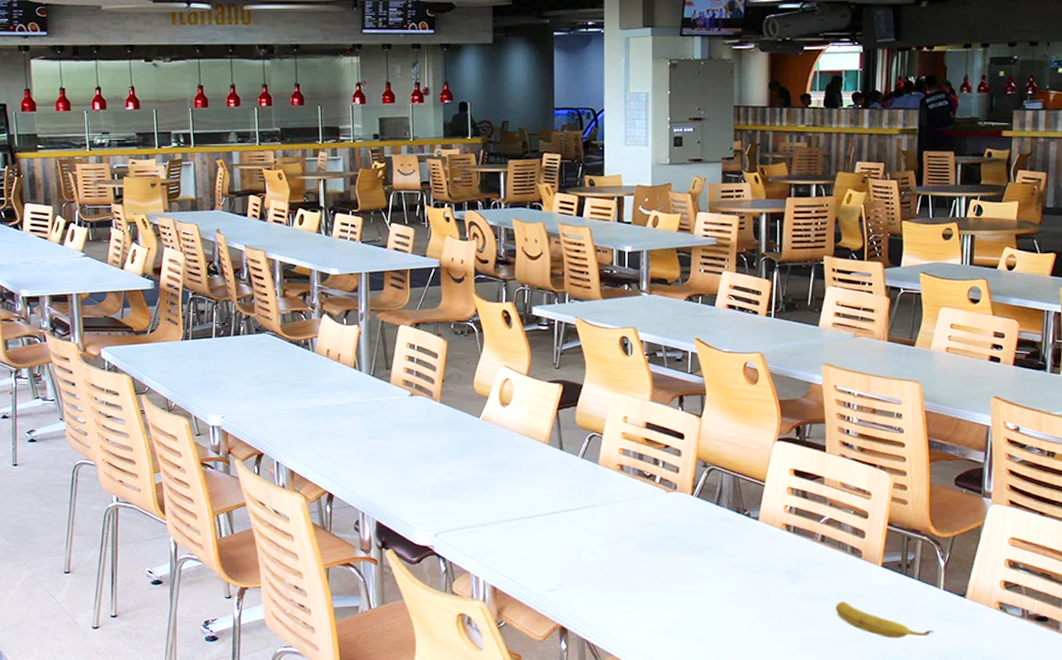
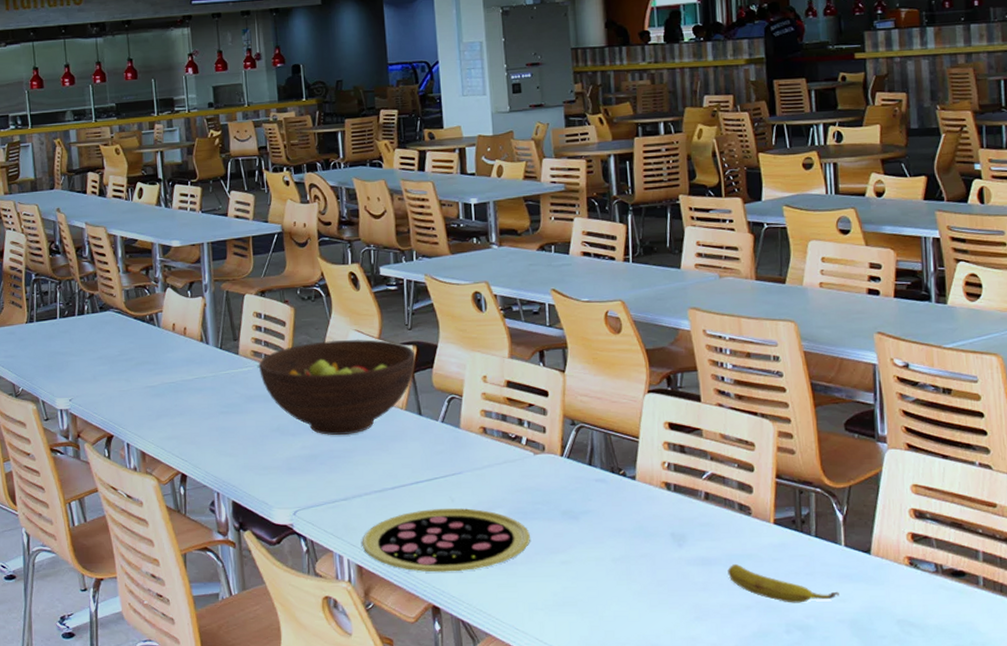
fruit bowl: none [409,374,561,465] -> present [258,339,416,436]
pizza: none [498,538,656,597] -> present [362,508,530,572]

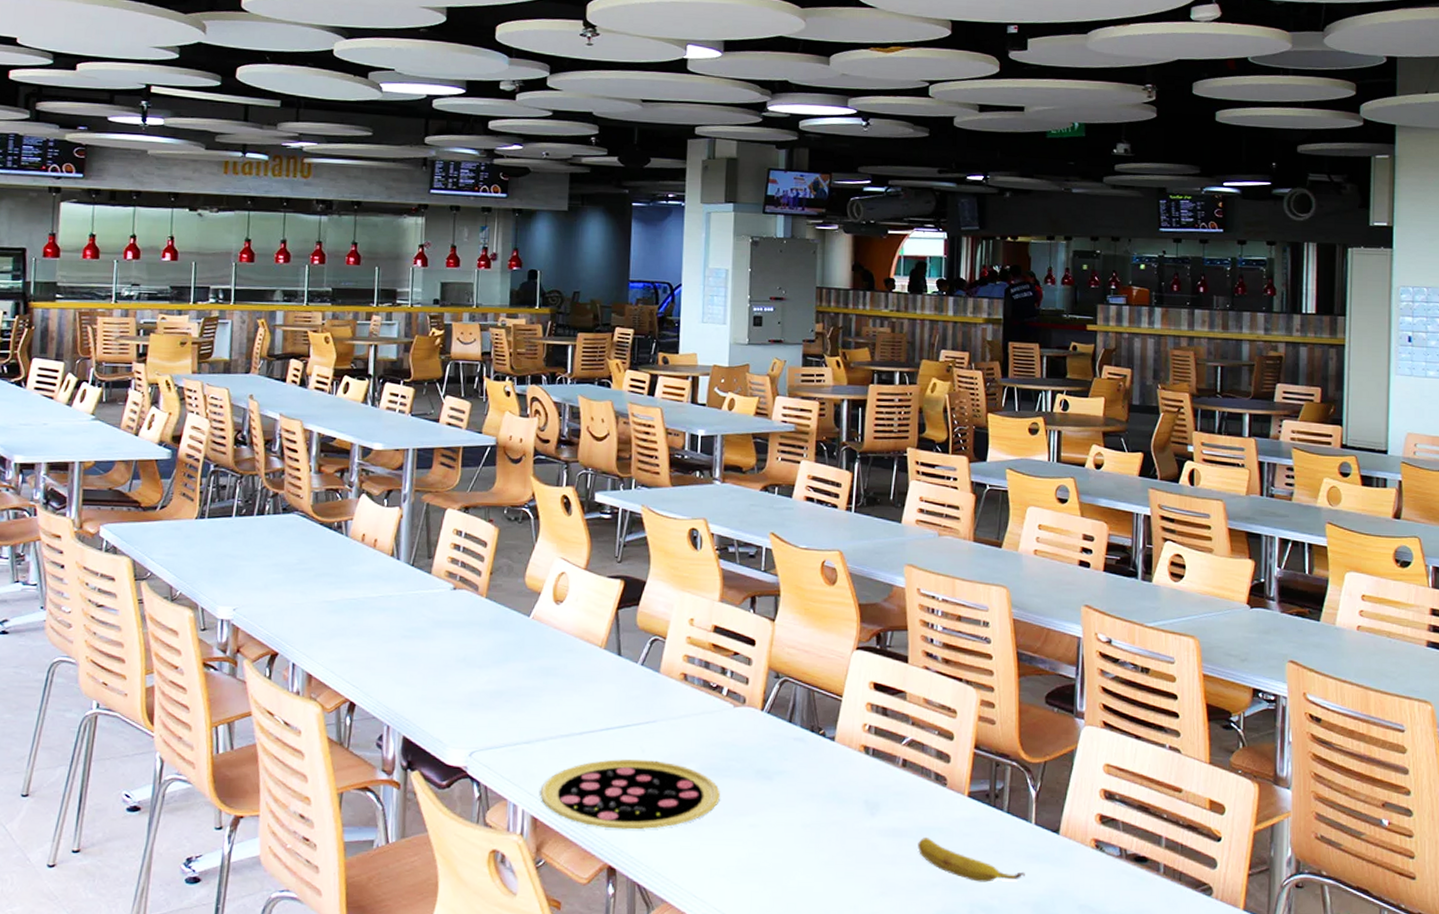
fruit bowl: present [258,339,416,436] -> none [451,566,622,672]

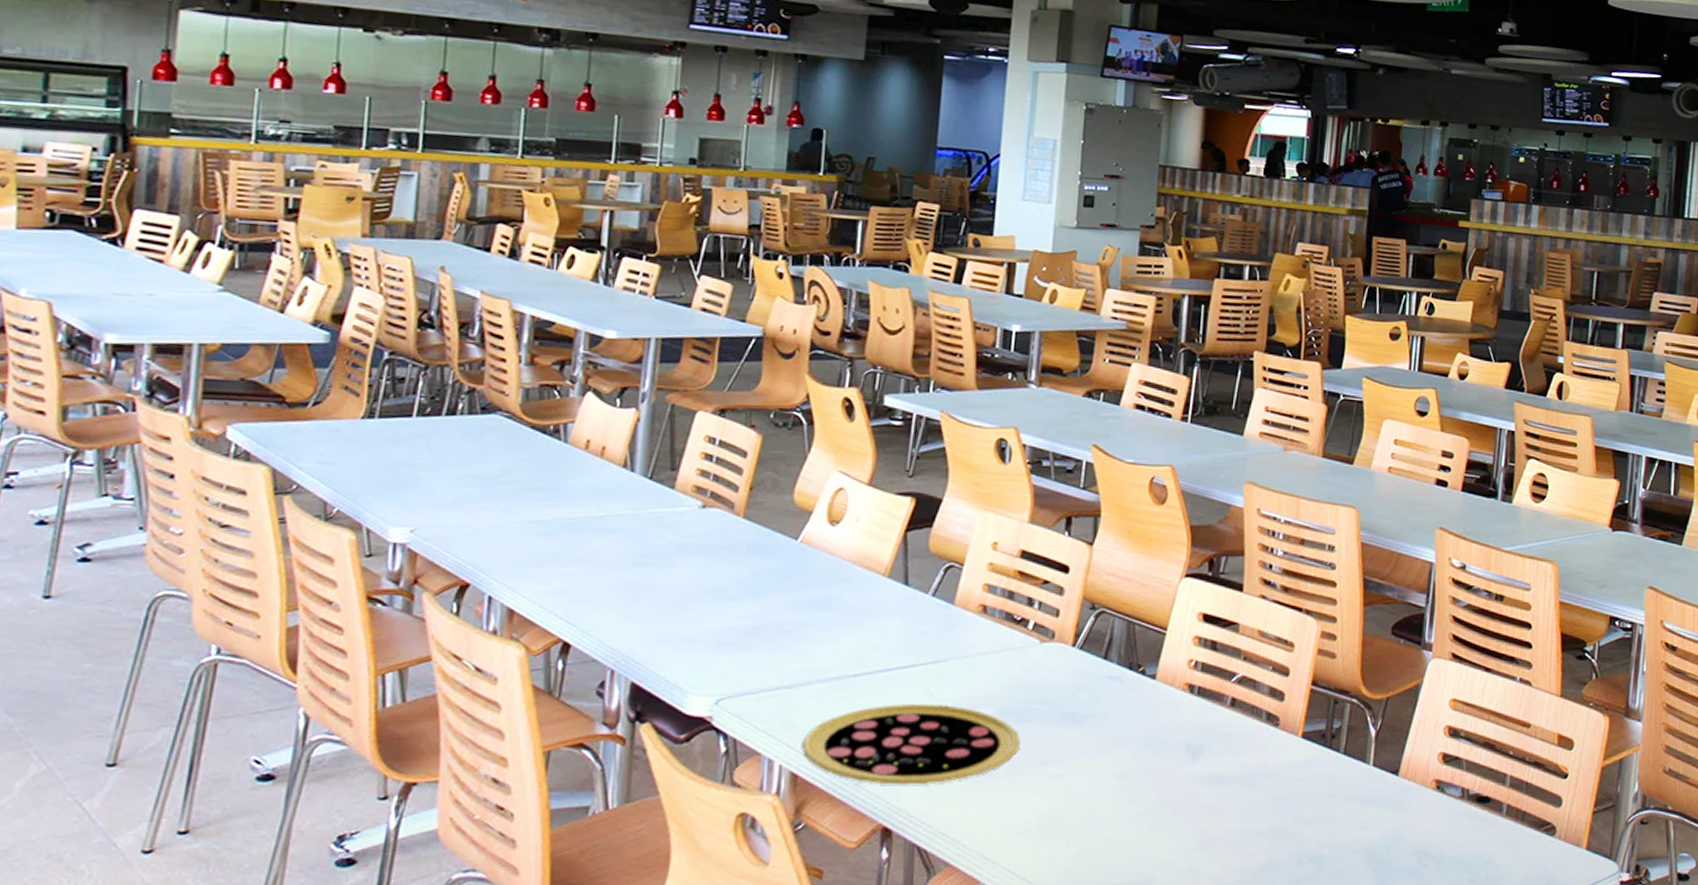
banana: present [917,838,1025,882] -> none [1243,784,1360,830]

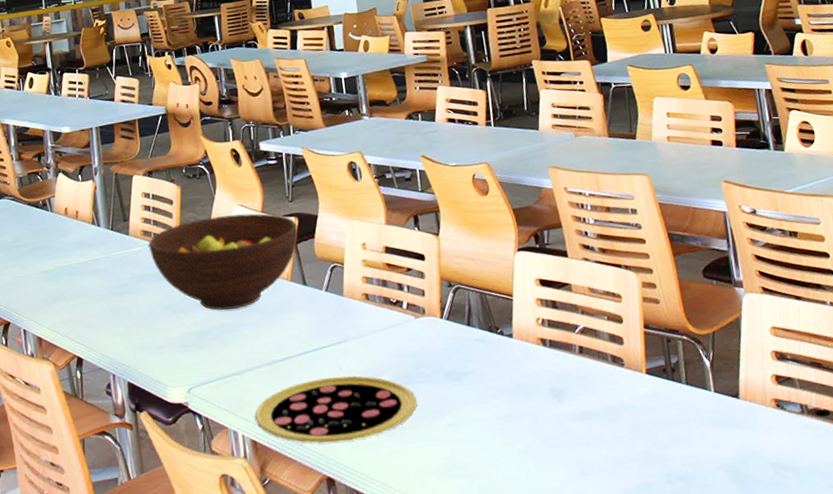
fruit bowl: none [699,481,913,605] -> present [148,213,298,310]

